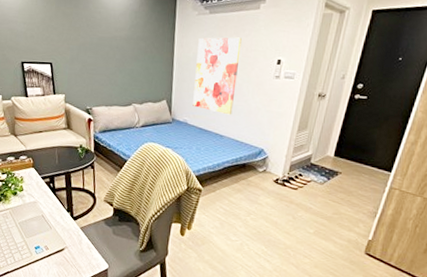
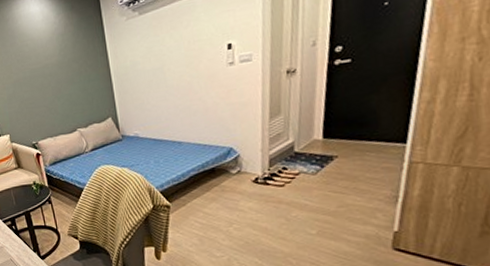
wall art: present [193,37,242,115] -> none [133,31,187,119]

